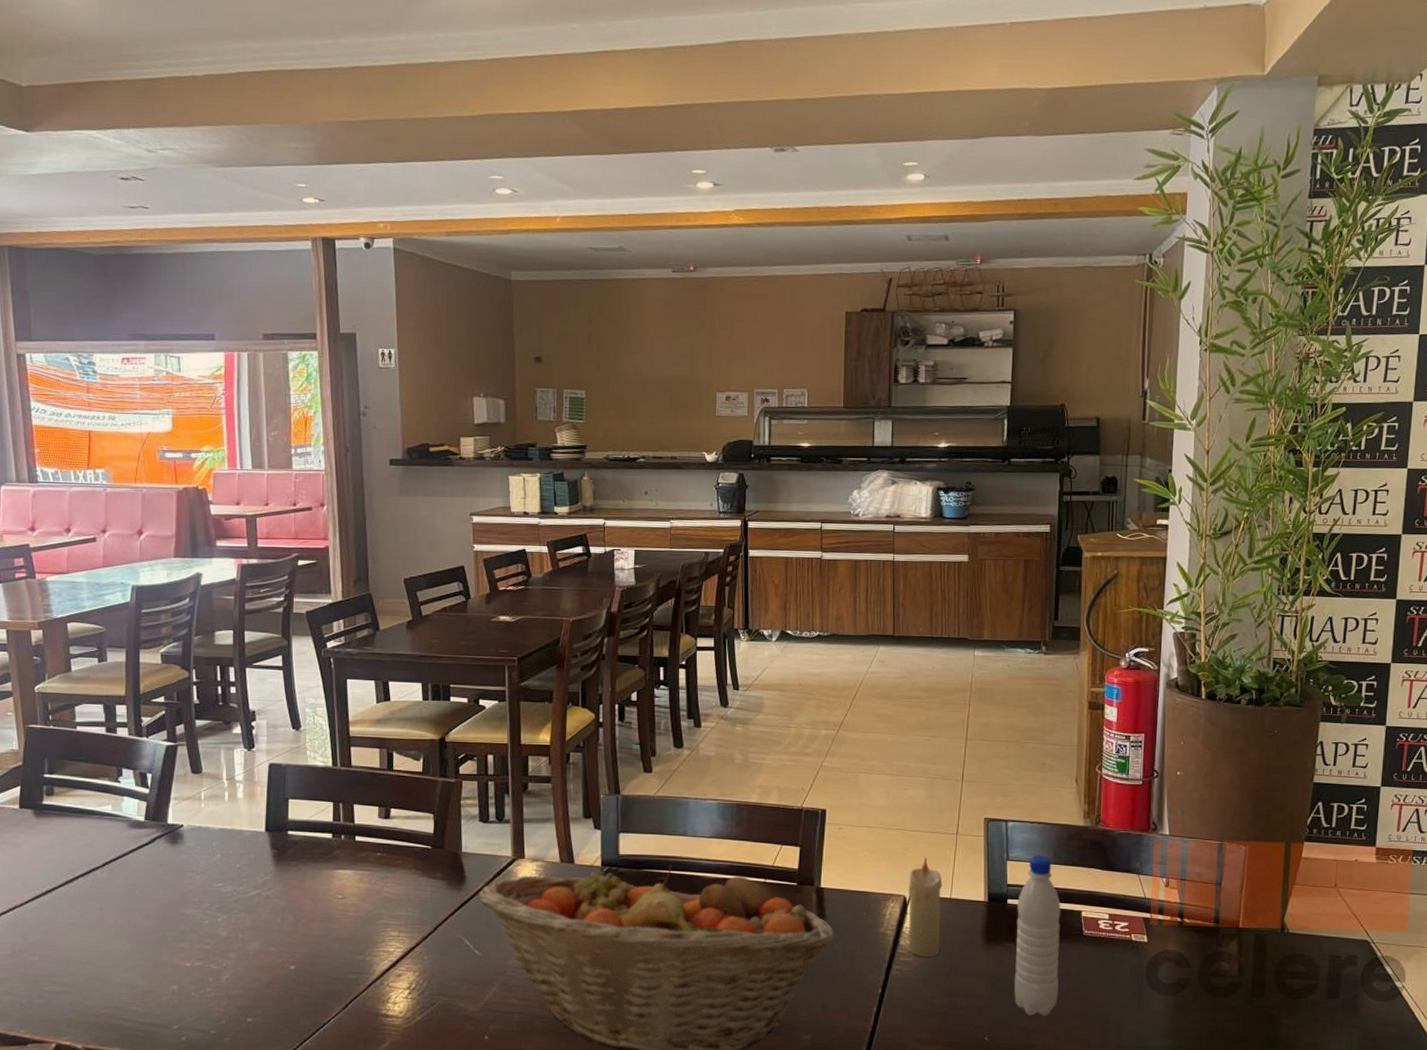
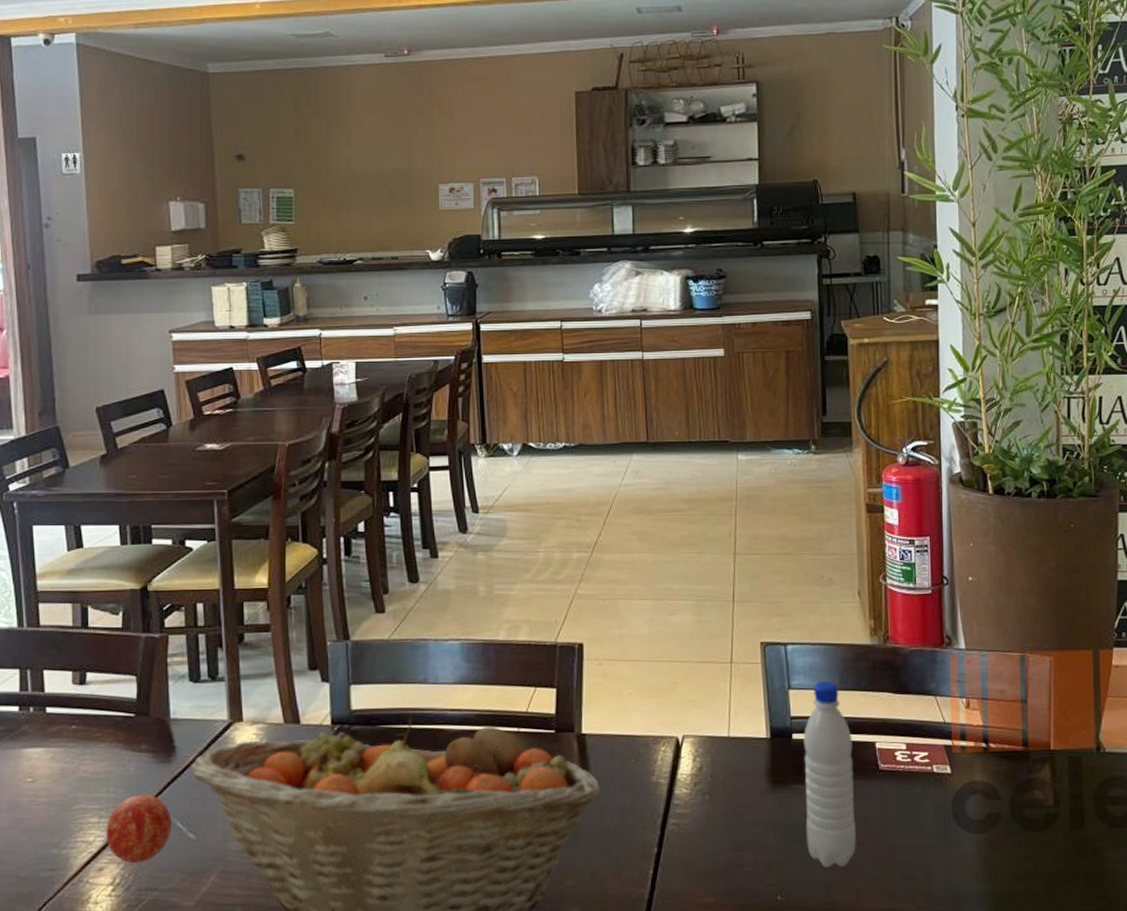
apple: none [404,914,461,972] -> present [105,793,172,863]
candle: present [908,858,943,957] -> none [681,692,720,807]

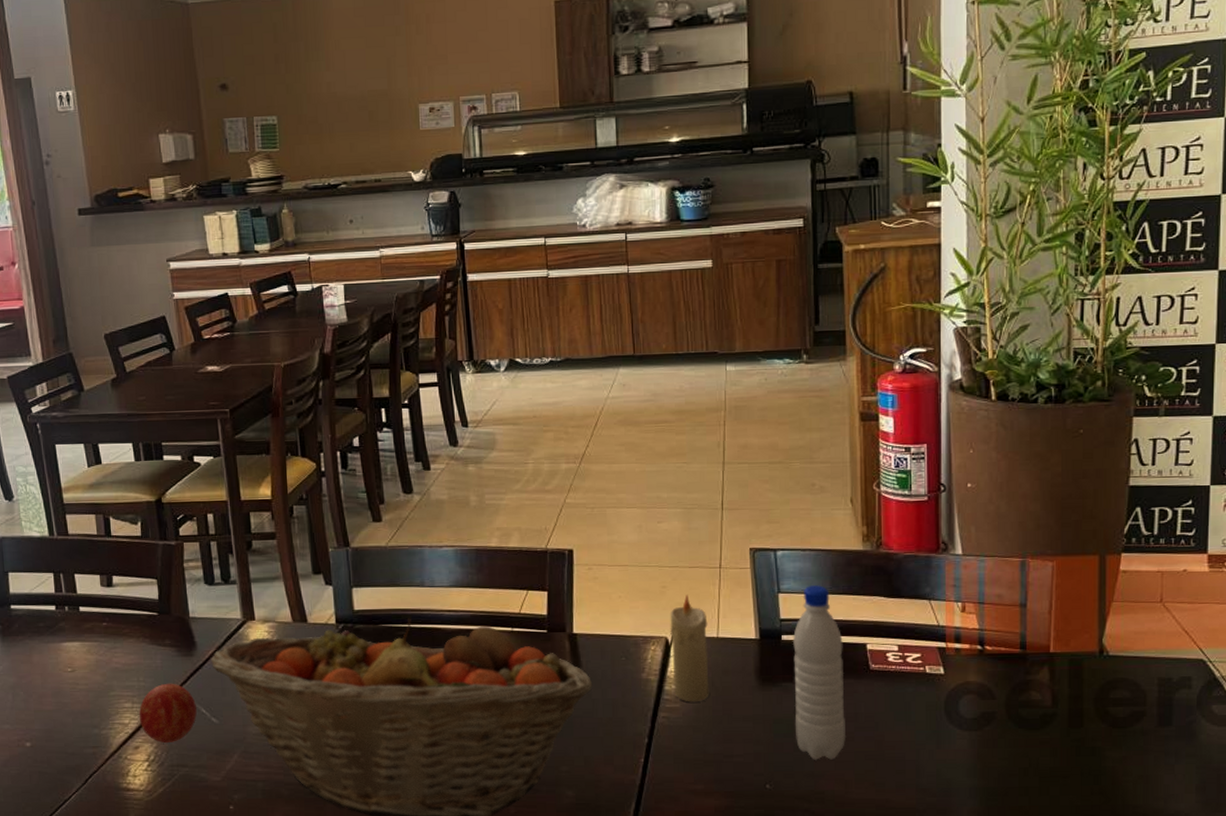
candle: none [681,692,720,807] -> present [670,595,709,703]

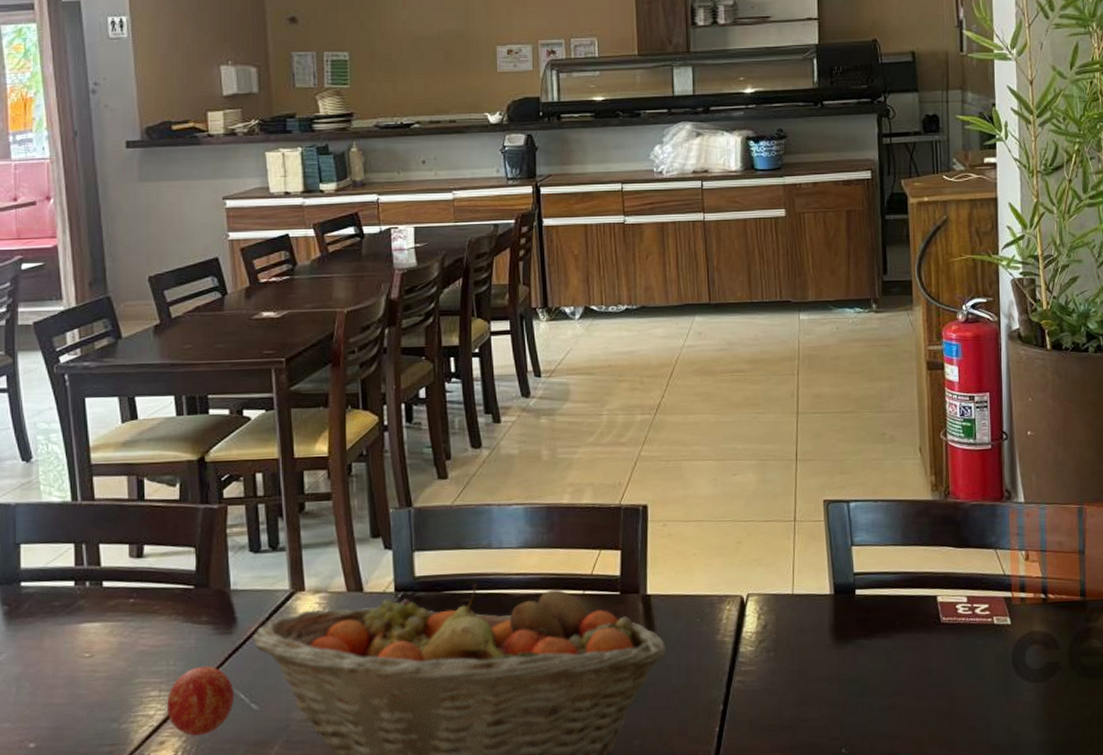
candle: present [670,595,709,703] -> none [745,550,785,664]
water bottle: present [792,585,847,760] -> none [865,537,920,720]

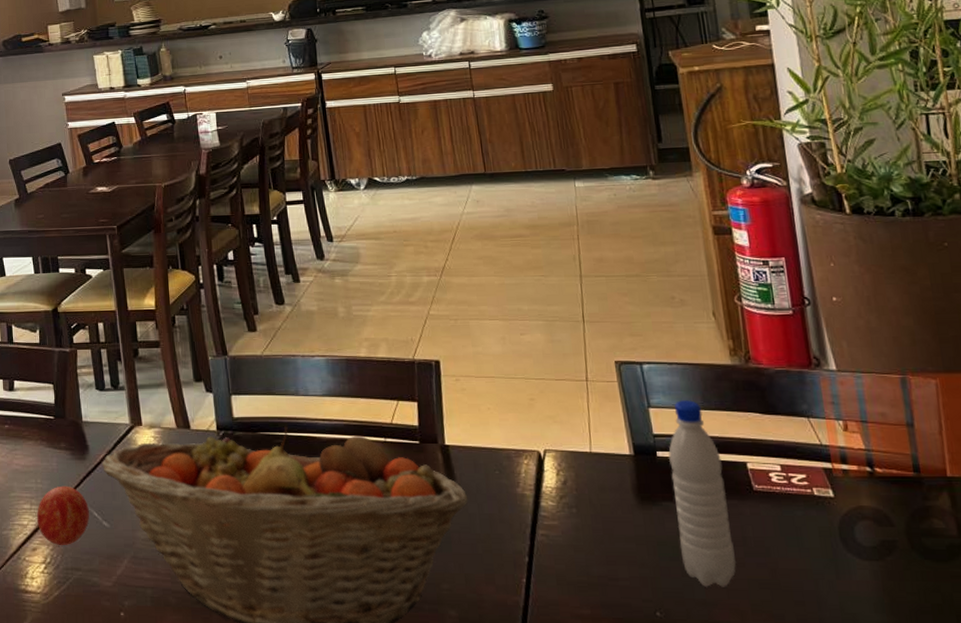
water bottle: none [865,537,920,720] -> present [668,400,737,587]

